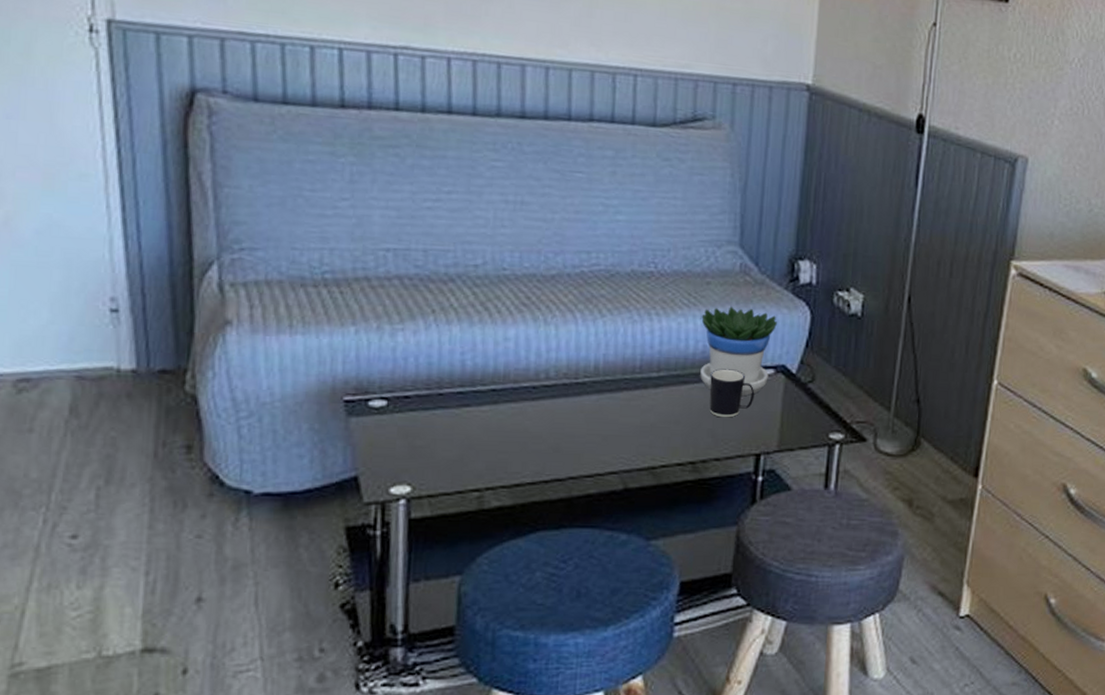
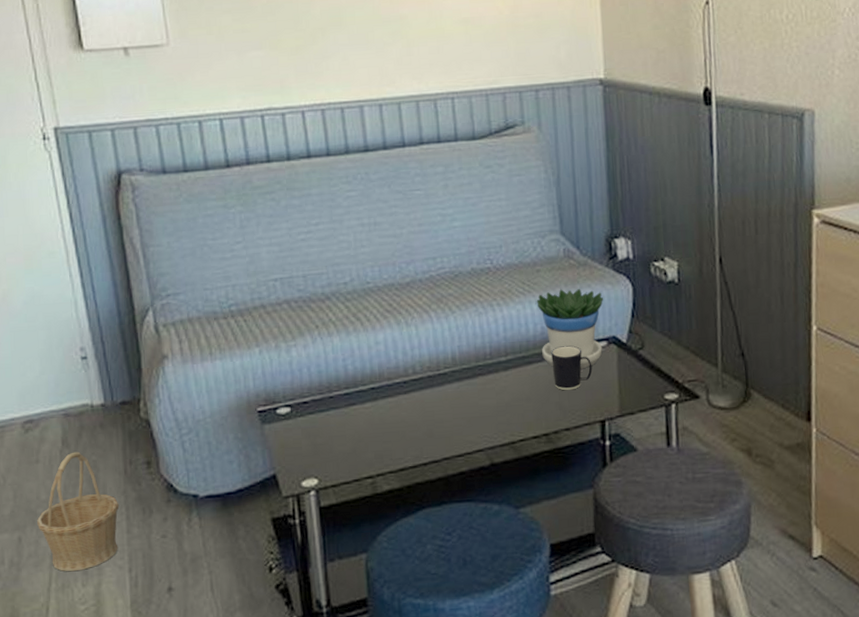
basket: none [21,424,142,570] -> present [37,451,120,572]

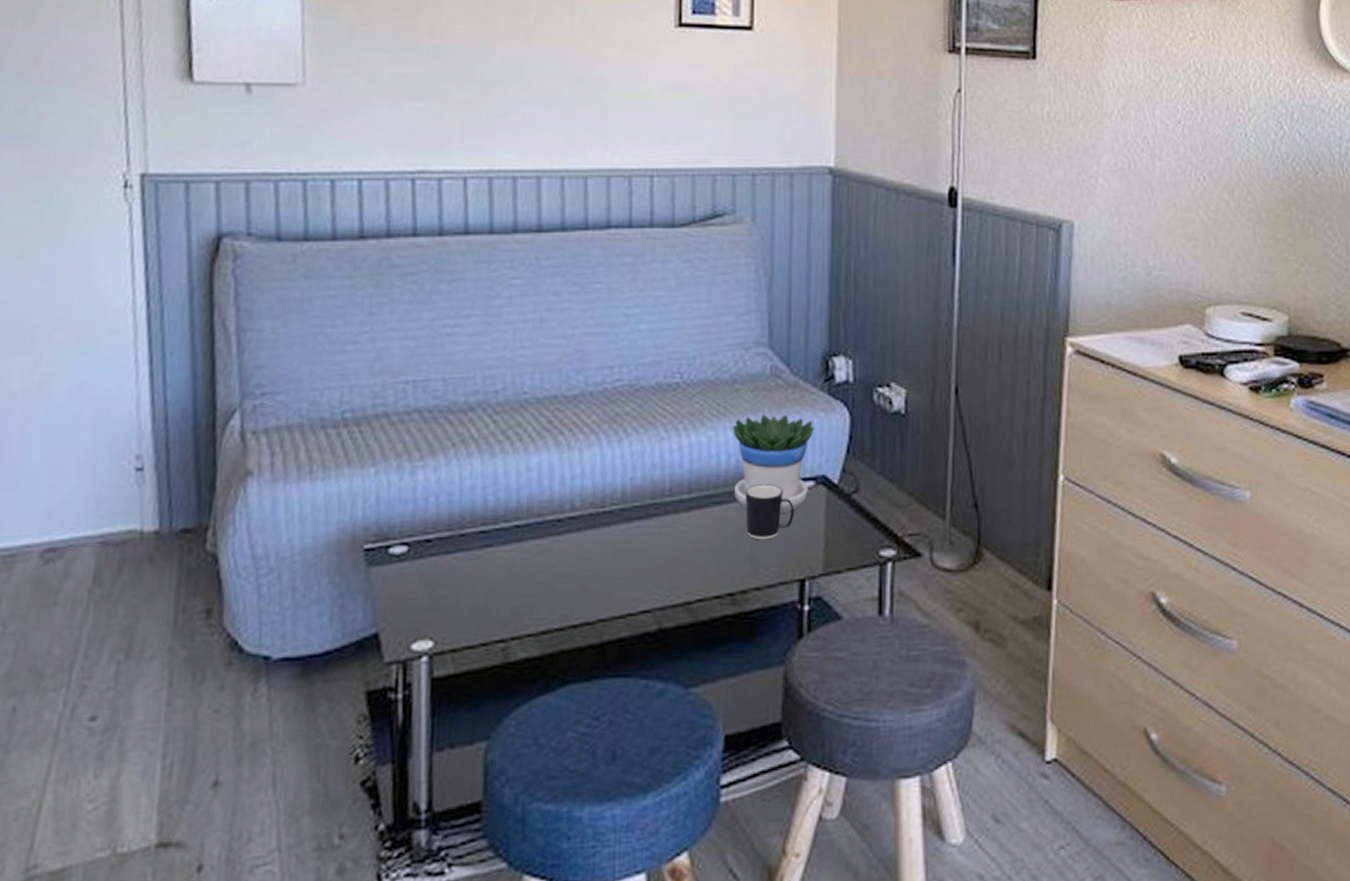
basket: present [37,451,120,572] -> none [42,593,161,757]

